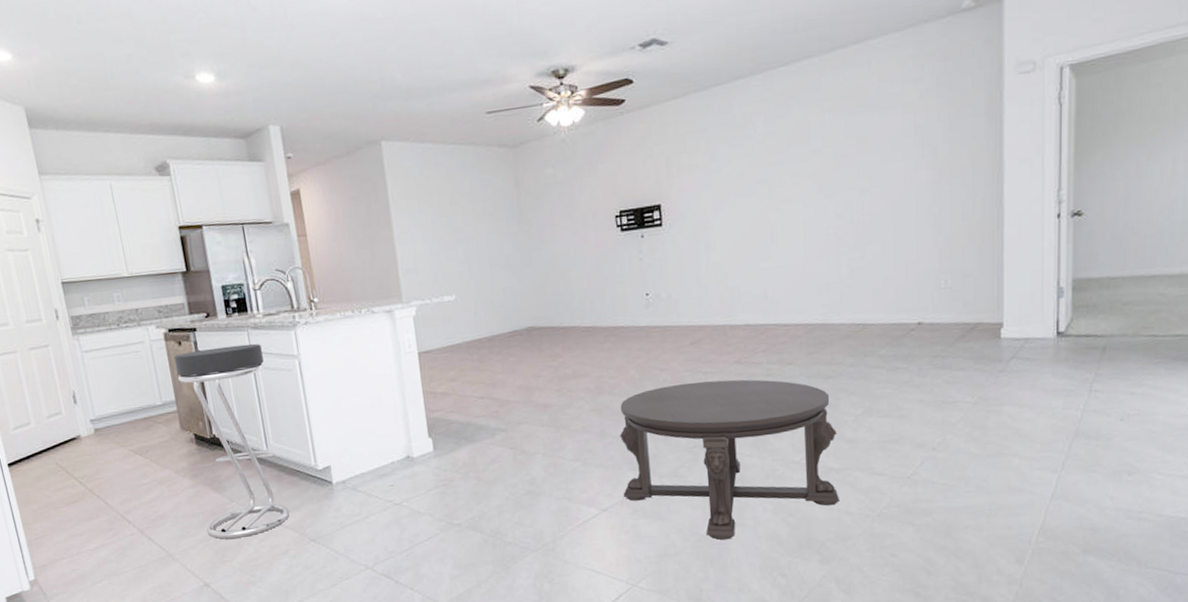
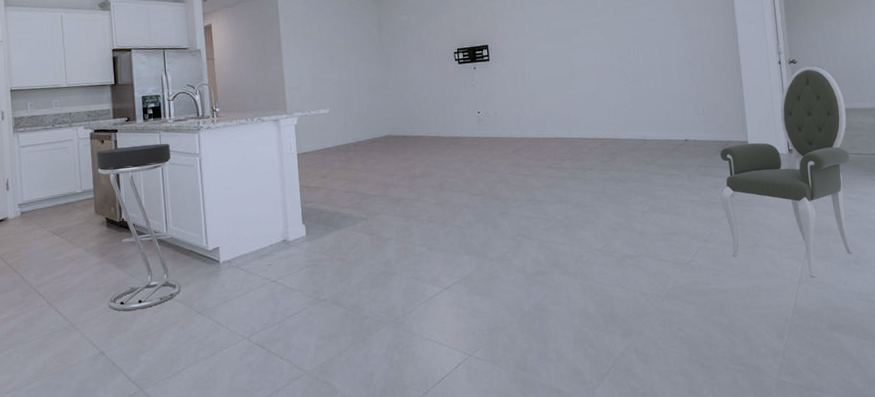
coffee table: present [620,379,839,540] -> none [458,181,635,316]
armchair: none [959,219,1144,492] -> present [720,66,853,278]

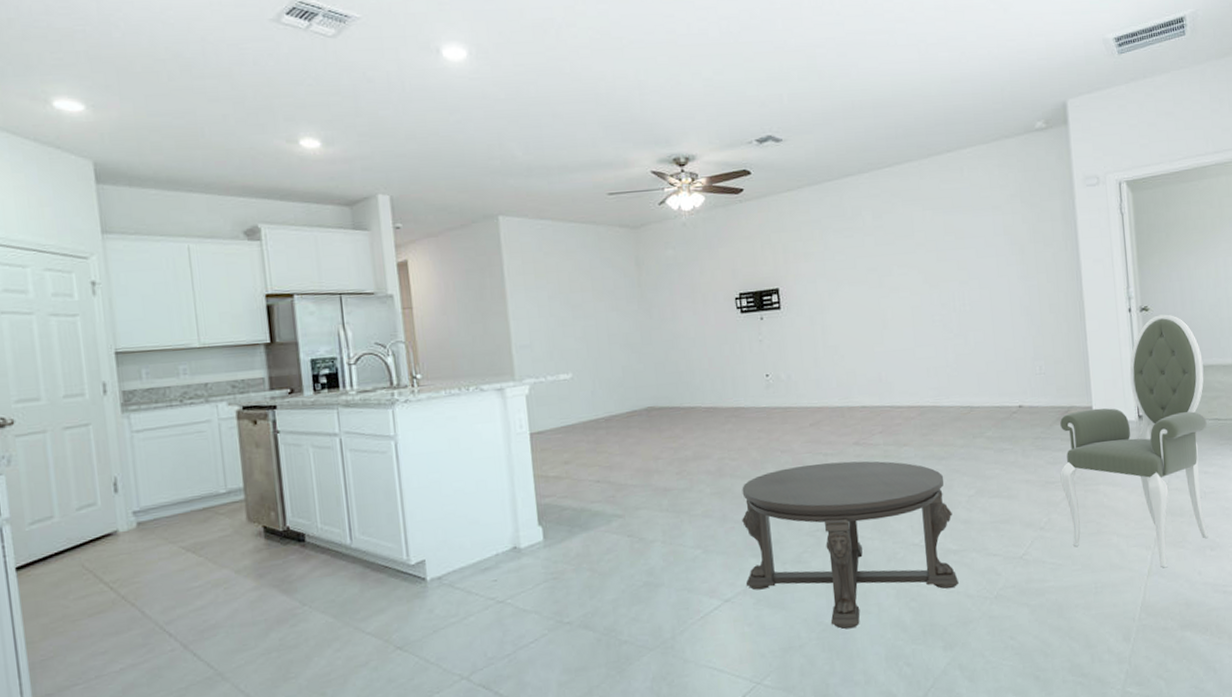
bar stool: present [96,143,181,311] -> none [246,423,373,651]
coffee table: none [458,181,635,316] -> present [742,461,959,629]

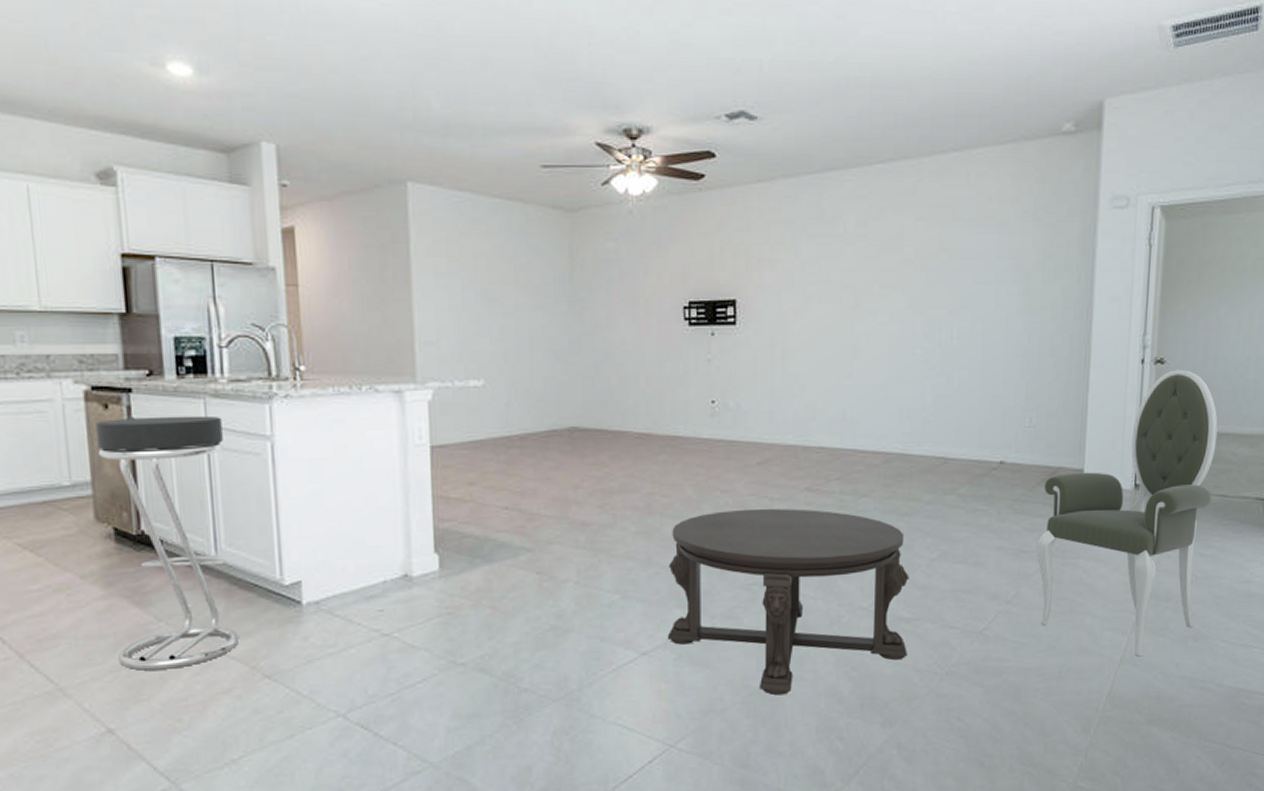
bar stool: none [246,423,373,651] -> present [95,415,239,671]

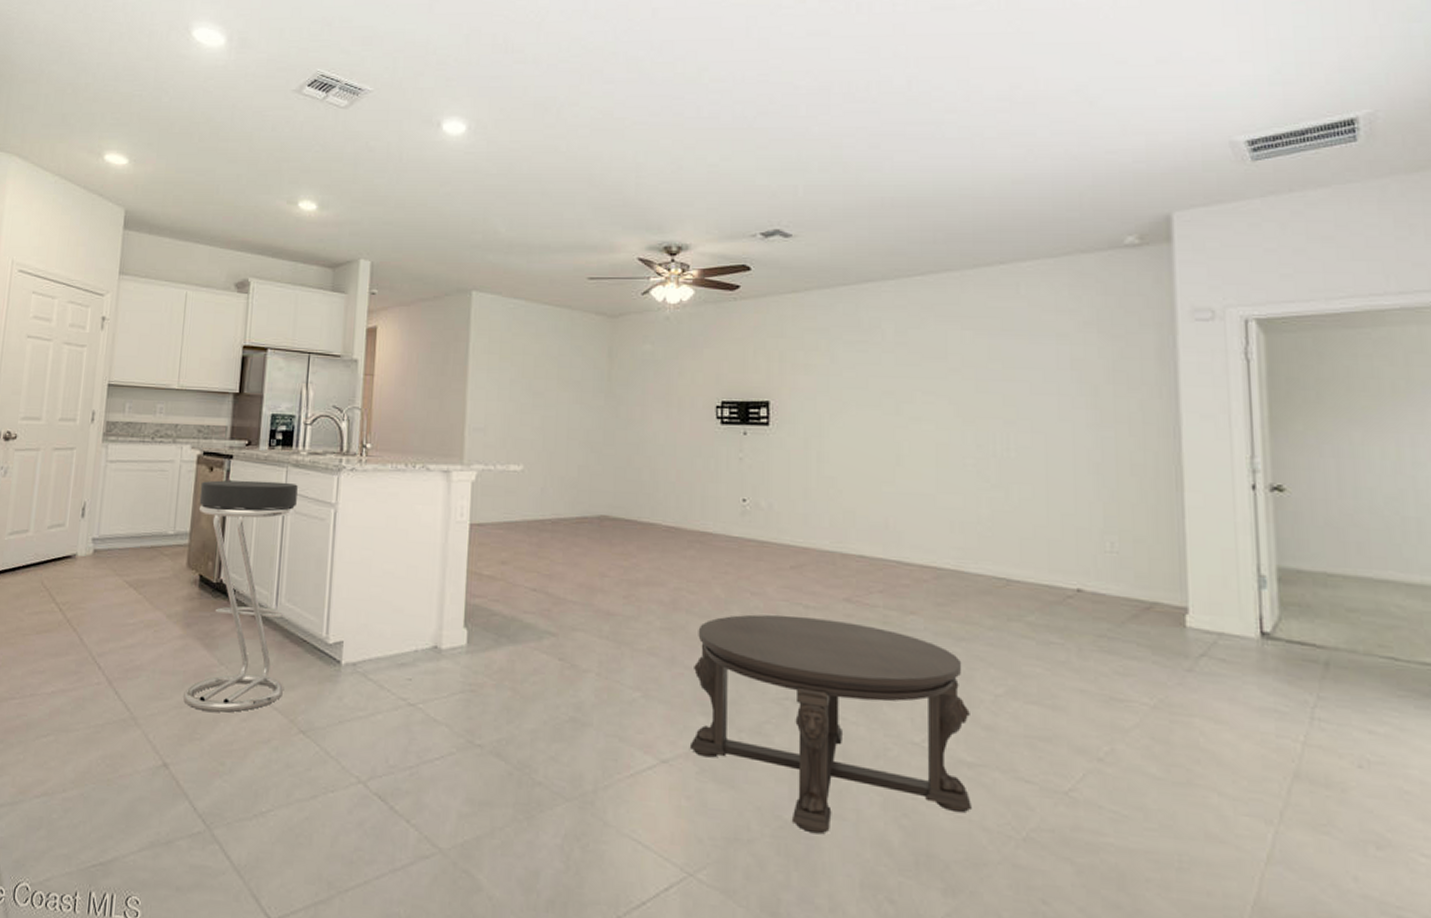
armchair: present [1036,369,1218,657] -> none [1133,499,1376,859]

